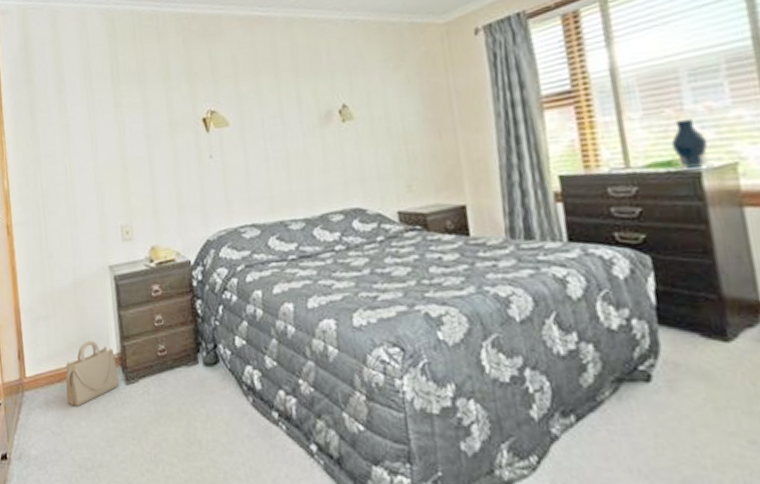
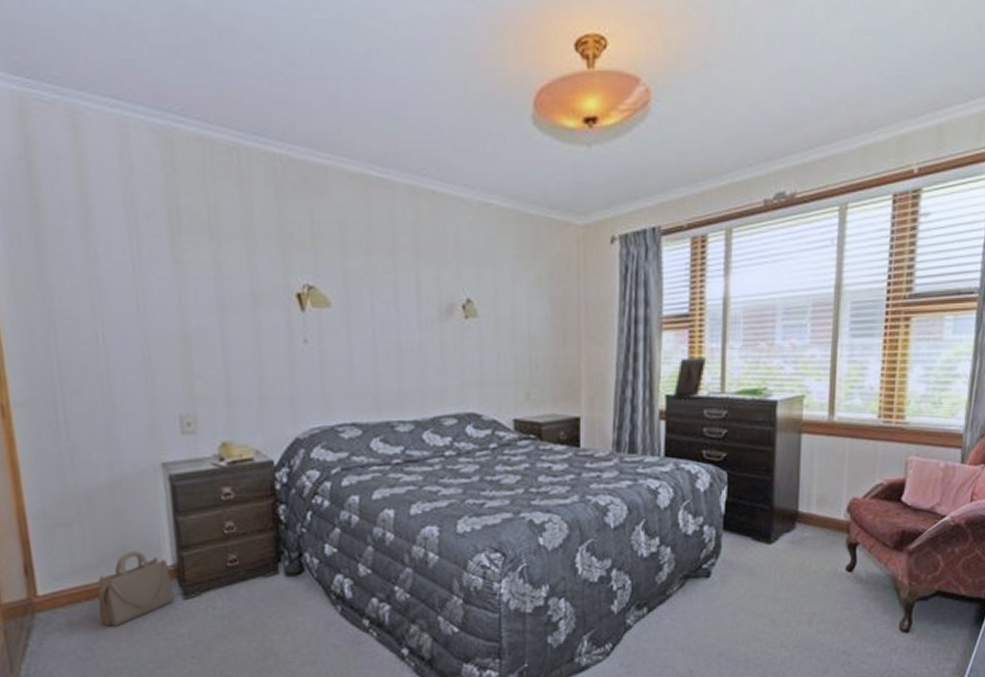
picture frame: none [567,132,602,181] -> present [674,357,707,401]
vase: present [671,118,708,170] -> none [759,353,787,398]

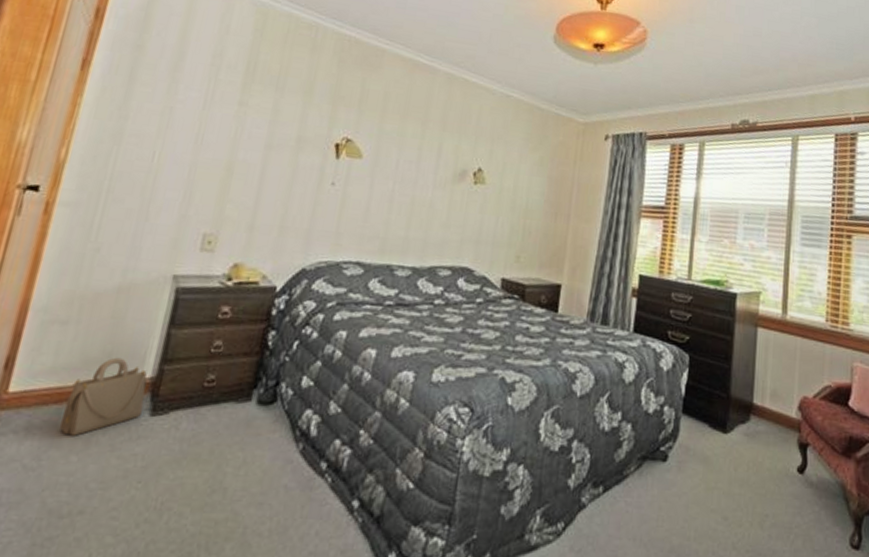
picture frame: present [674,357,707,401] -> none [646,244,677,281]

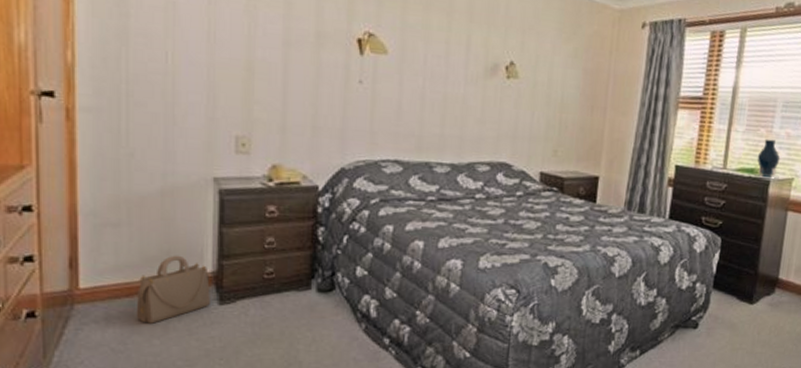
vase: none [722,250,746,291] -> present [757,139,780,178]

